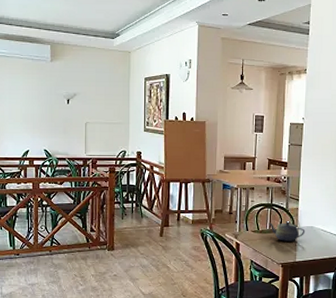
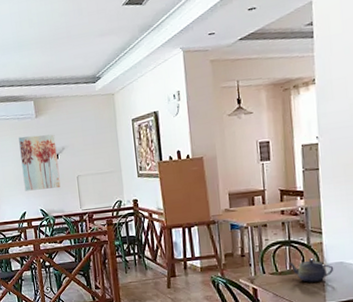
wall art: none [30,77,68,132] -> present [18,134,61,191]

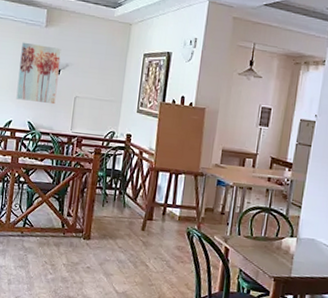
teapot: present [288,259,334,282] -> none [264,228,305,254]

